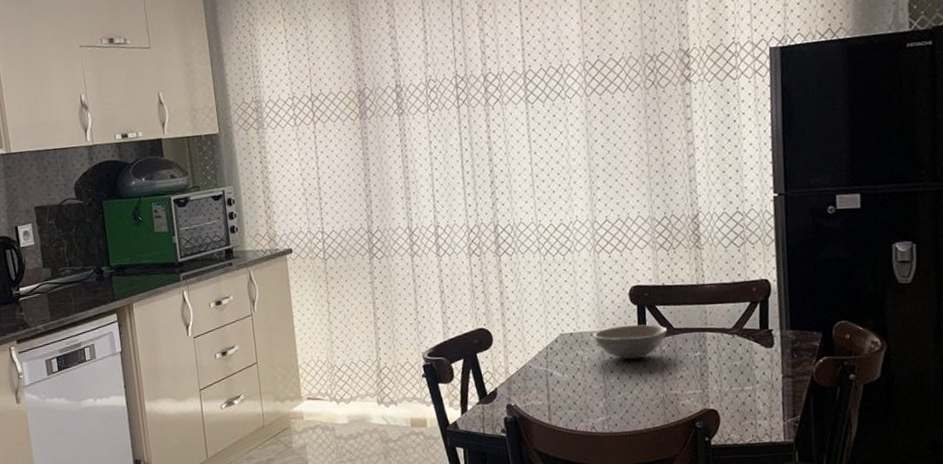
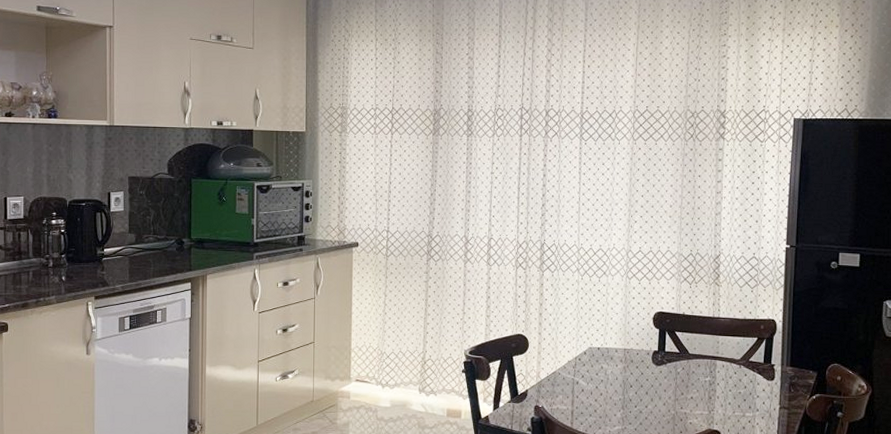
soup bowl: present [593,324,667,360] -> none [618,346,683,377]

